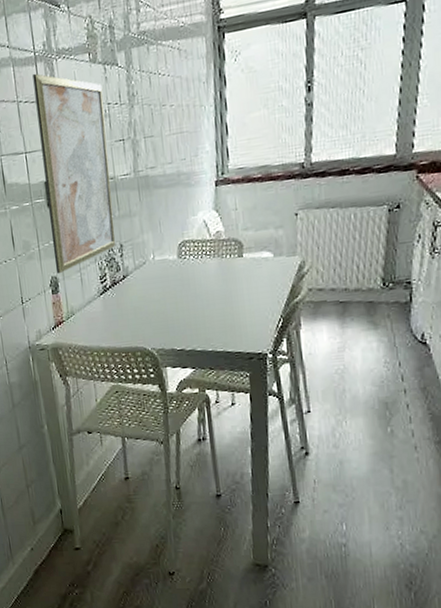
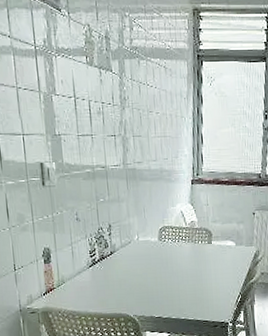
wall art: present [32,73,116,275] -> none [32,65,105,246]

